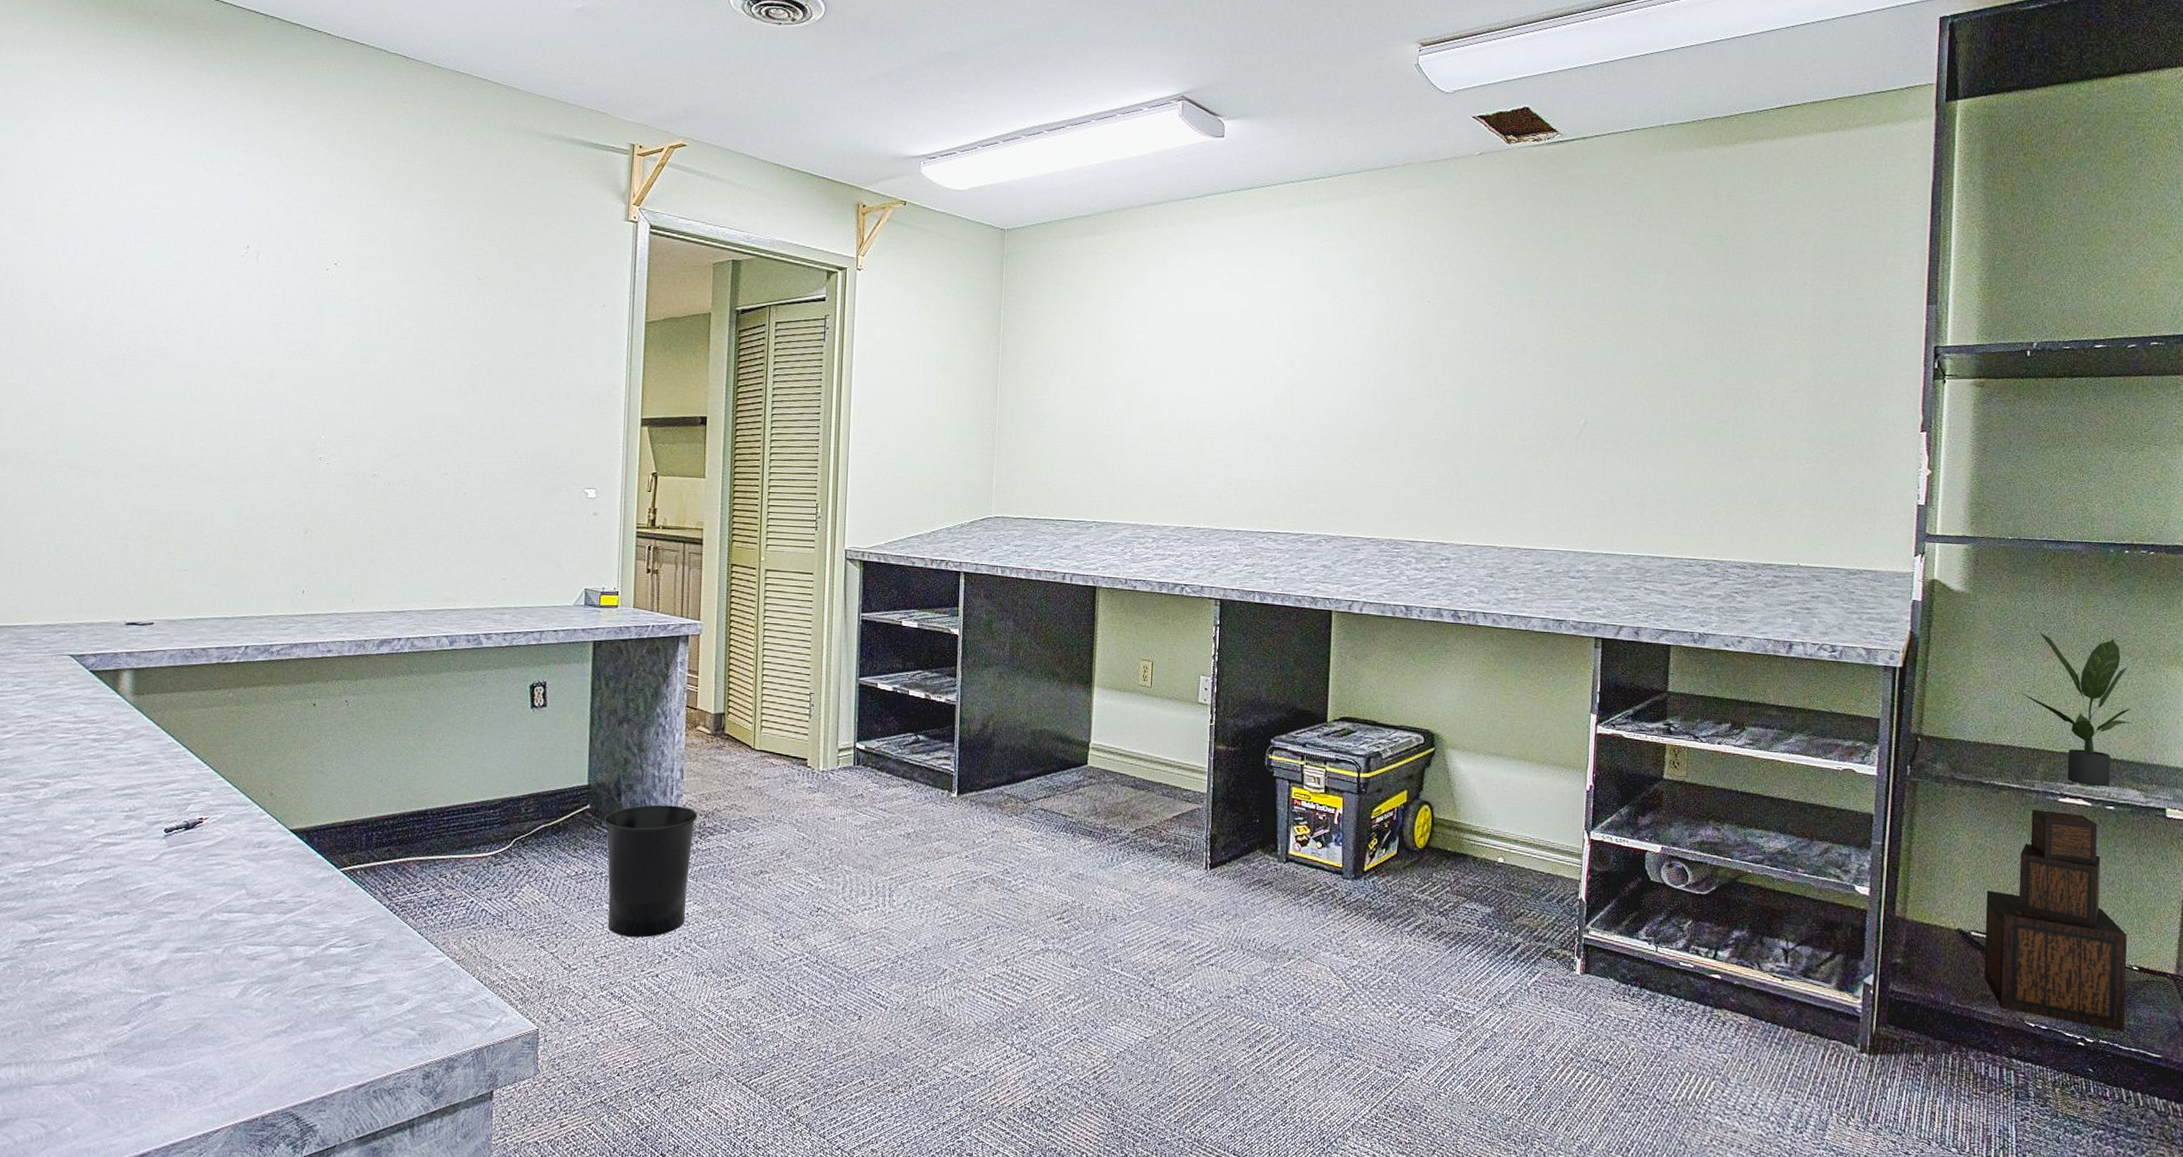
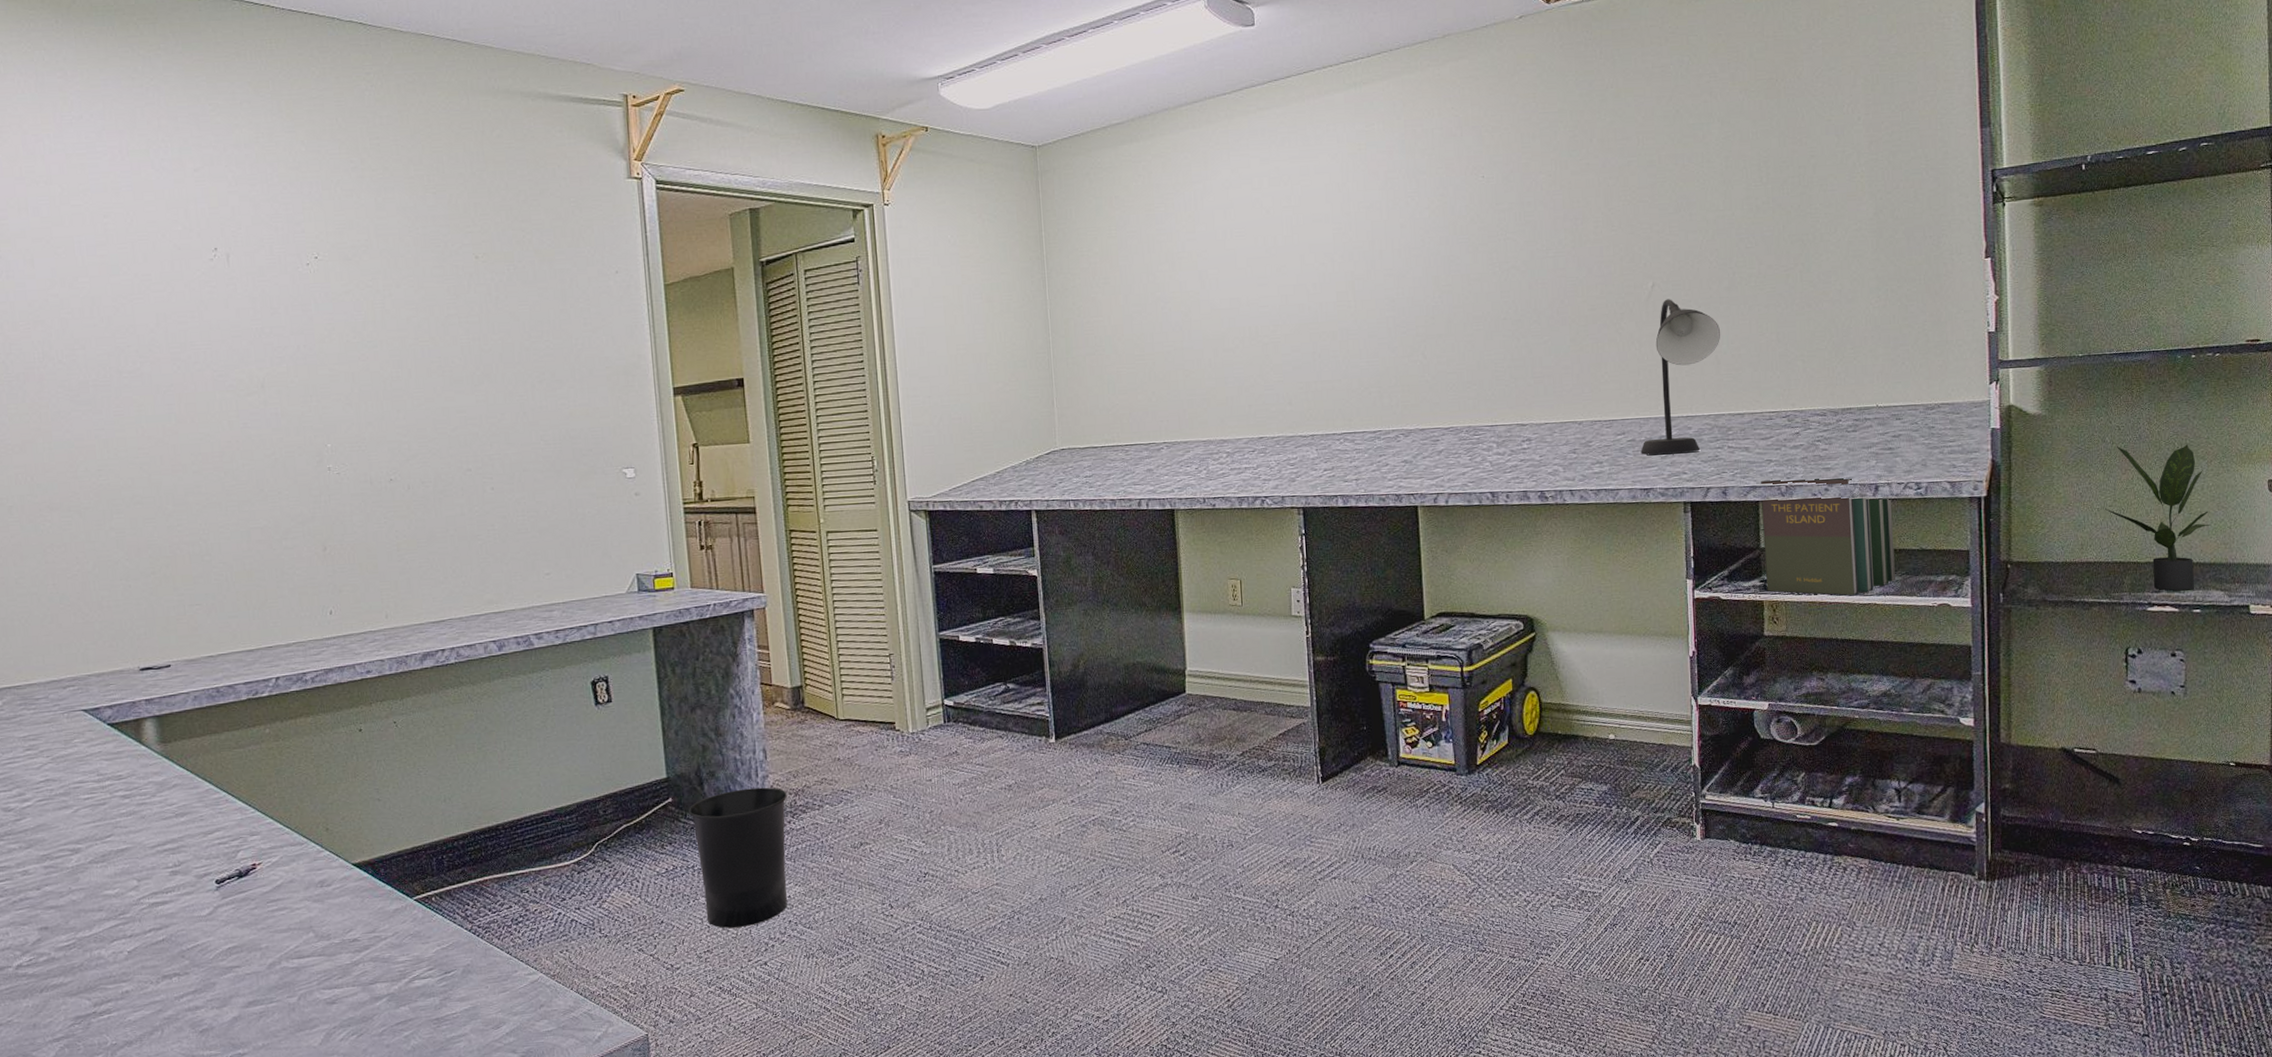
desk lamp: none [1557,438,1647,590] -> present [1641,299,1720,455]
books: none [1670,624,1805,750] -> present [1761,478,1895,596]
storage boxes: present [1984,809,2127,1031] -> none [2086,621,2227,827]

